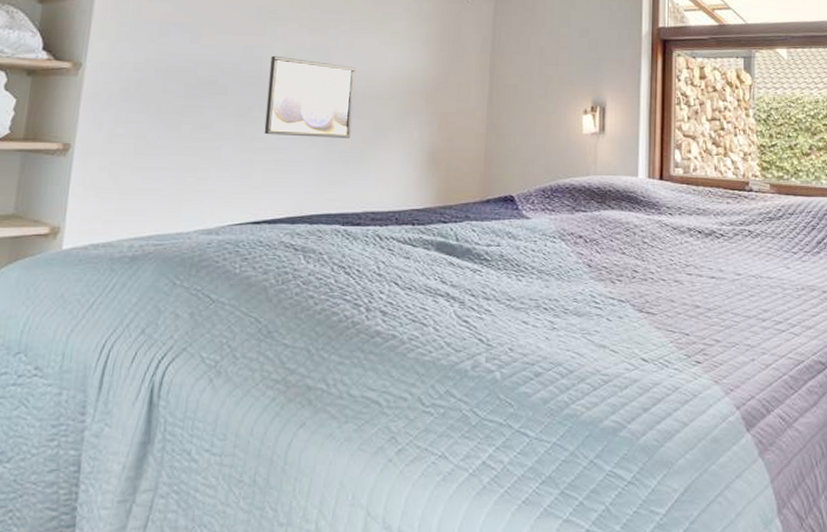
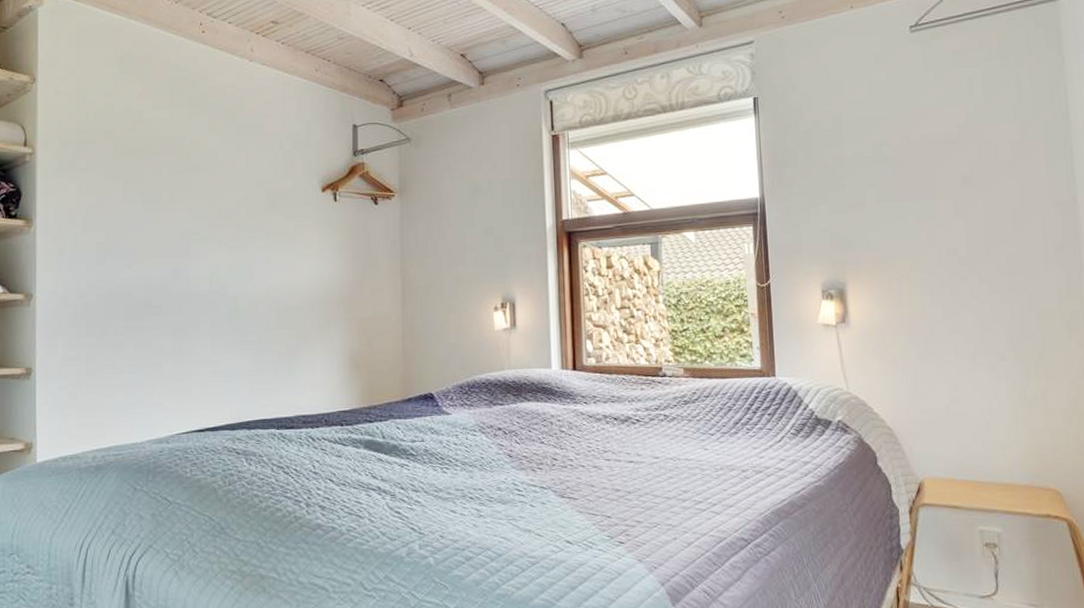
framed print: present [264,55,355,138] -> none [198,274,277,350]

